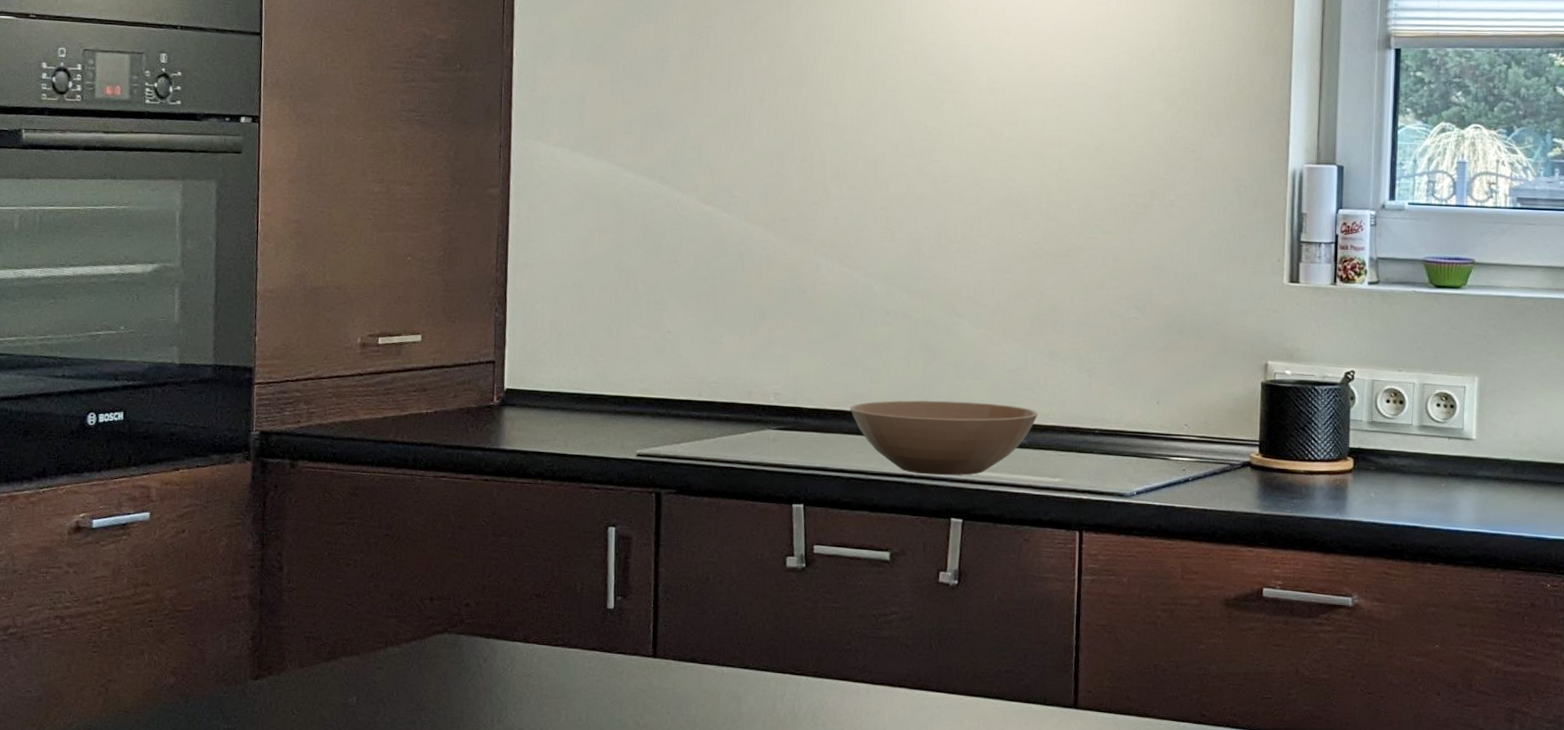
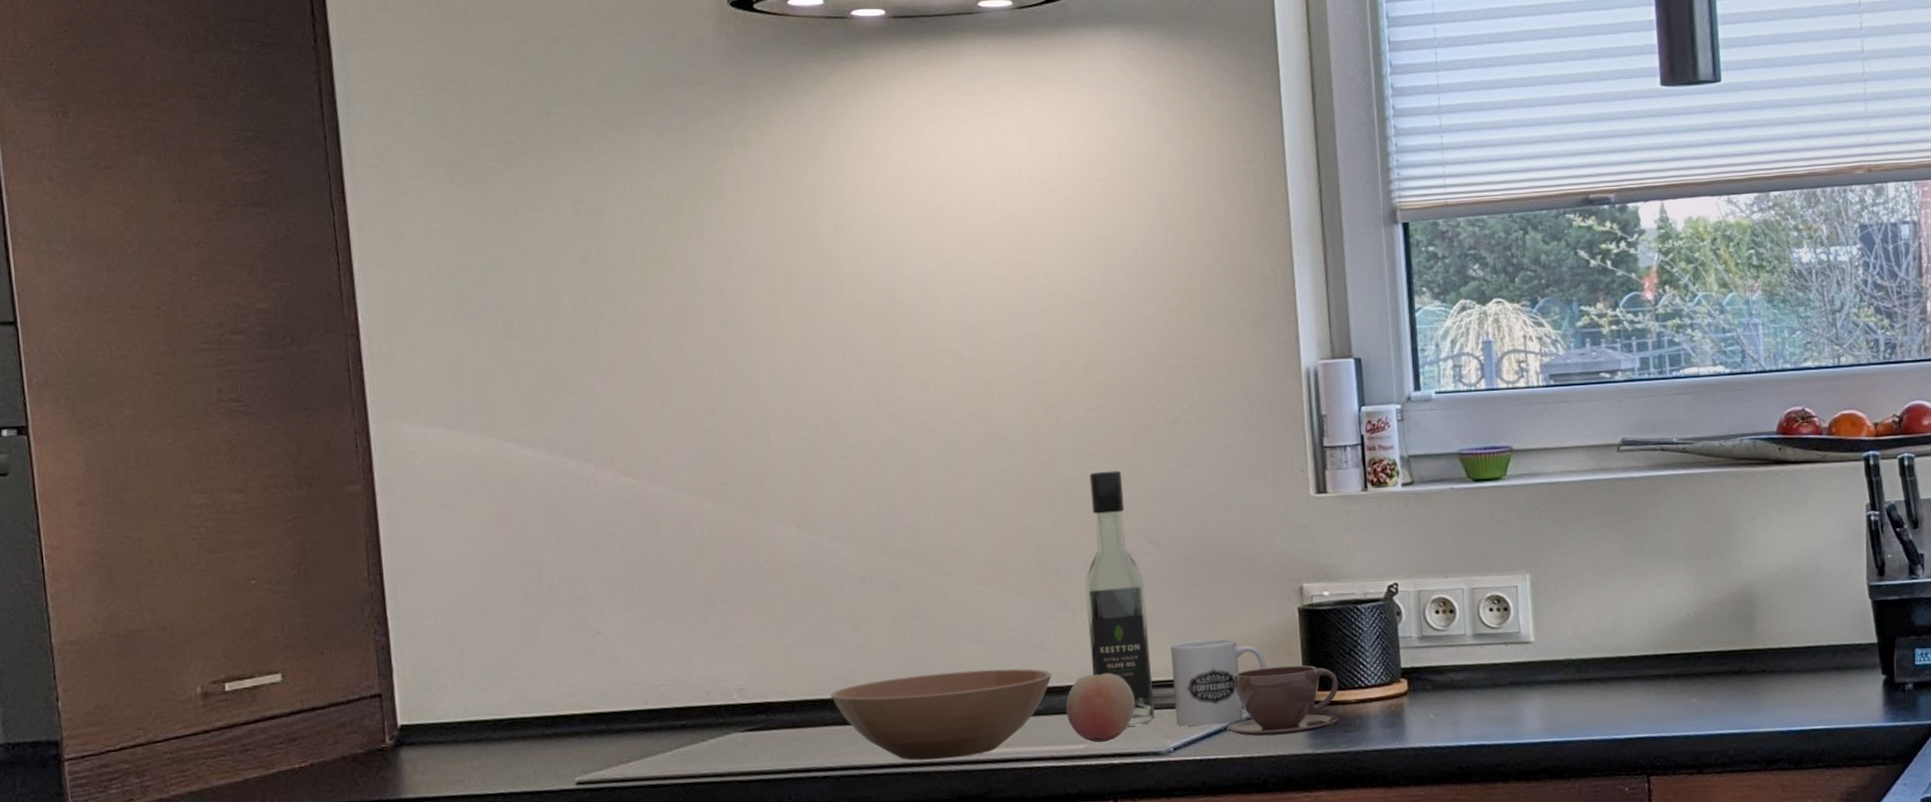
fruit: none [1047,418,1108,479] -> present [1066,673,1135,743]
bottle: none [1073,242,1128,468] -> present [1085,470,1155,726]
mug: none [1141,400,1228,477] -> present [1170,638,1267,727]
teacup: none [1185,431,1290,494] -> present [1226,665,1339,736]

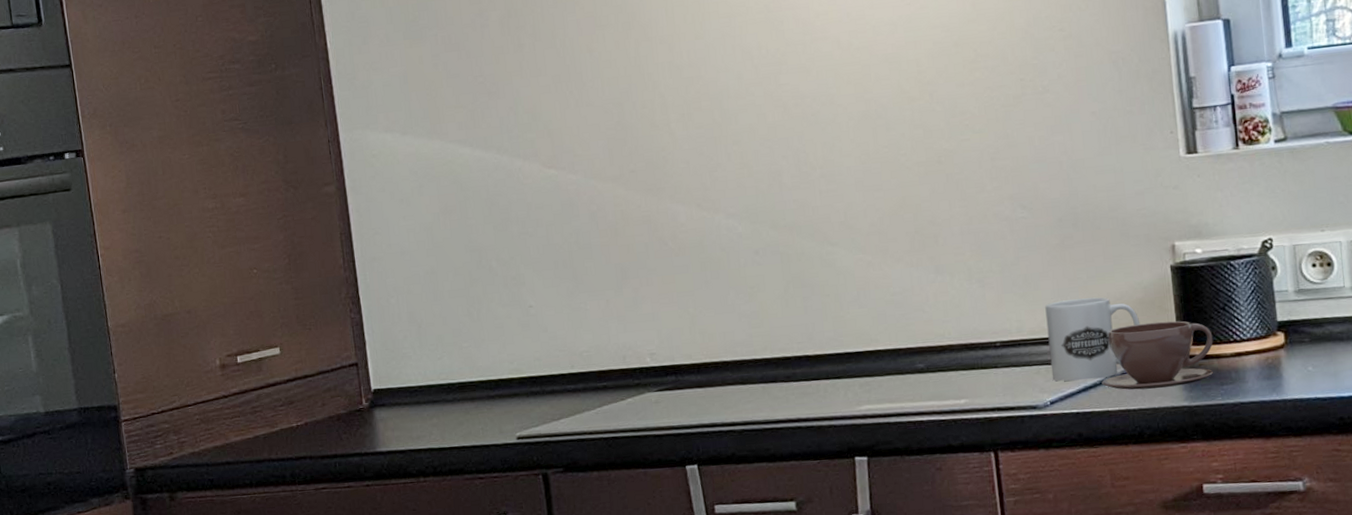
bowl: present [830,668,1053,761] -> none [731,330,933,416]
fruit: present [1066,673,1135,743] -> none [946,332,1012,398]
bottle: present [1085,470,1155,726] -> none [961,141,1032,382]

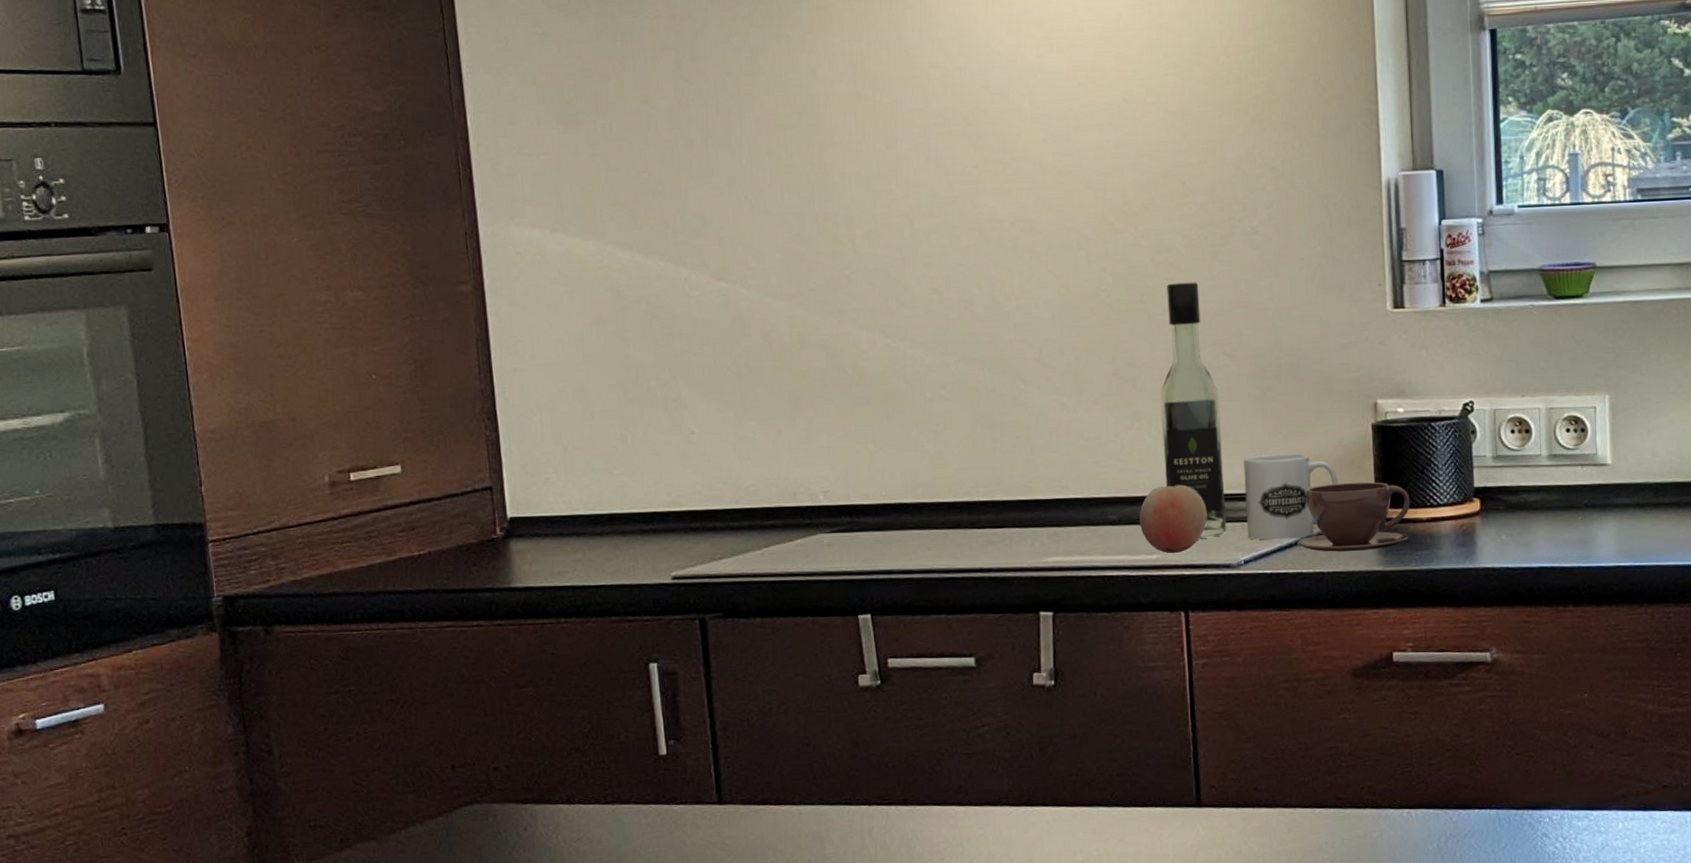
fruit: none [946,332,1012,398] -> present [1139,485,1207,554]
bottle: none [961,141,1032,382] -> present [1160,282,1227,538]

